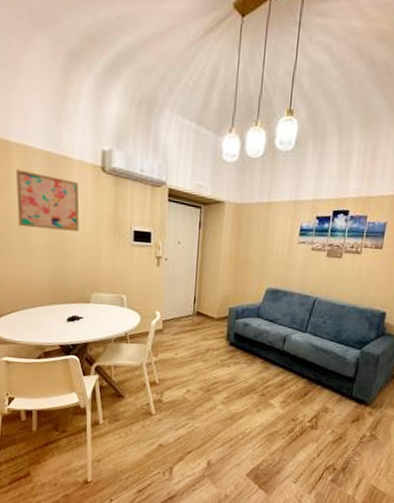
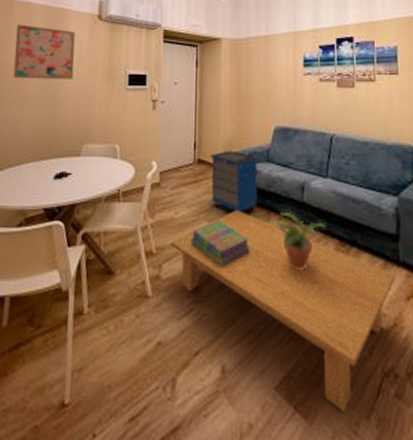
coffee table: none [171,354,348,490] -> present [171,210,396,414]
stack of books: none [188,361,237,396] -> present [191,221,250,267]
cabinet: none [206,306,249,357] -> present [210,150,257,213]
potted plant: none [259,356,299,401] -> present [276,211,325,271]

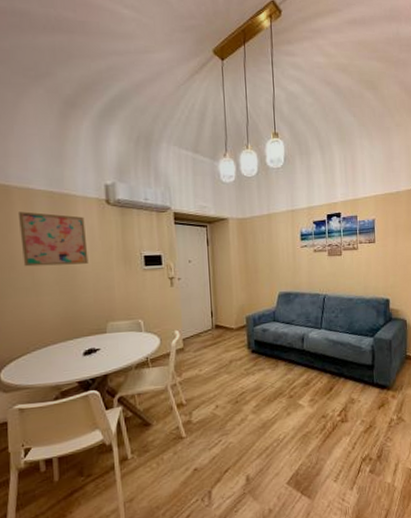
coffee table: present [171,210,396,414] -> none [198,362,372,490]
stack of books: present [191,221,250,267] -> none [214,372,264,407]
cabinet: present [210,150,257,213] -> none [226,315,268,364]
potted plant: present [276,211,325,271] -> none [283,358,321,401]

